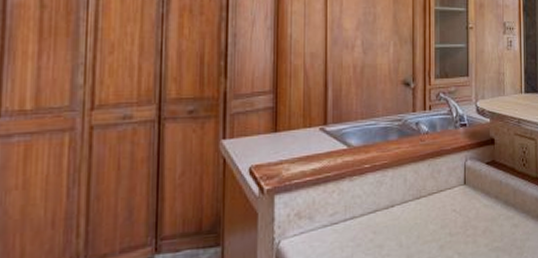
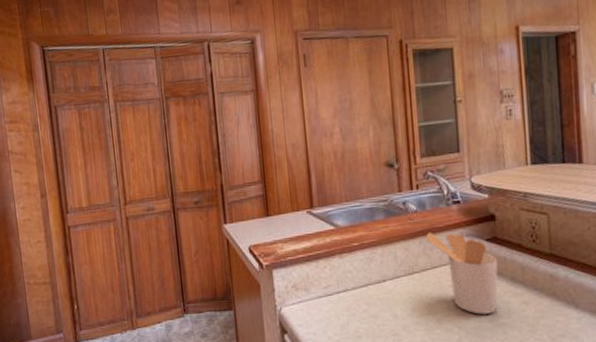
utensil holder: none [435,155,494,239] -> present [426,233,498,314]

